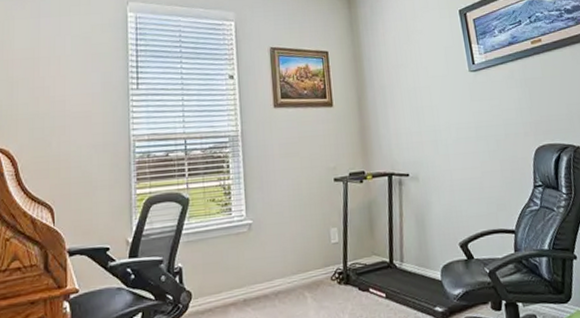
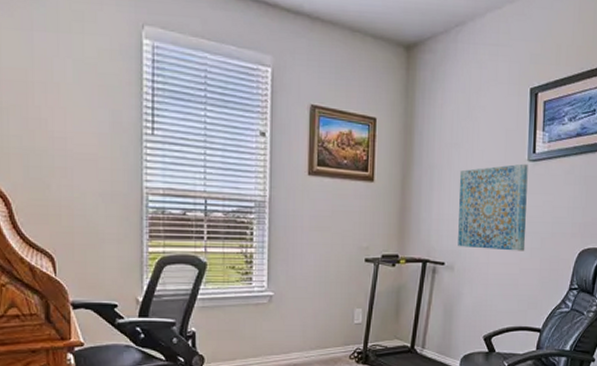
wall art: none [409,74,483,158] -> present [458,163,528,251]

